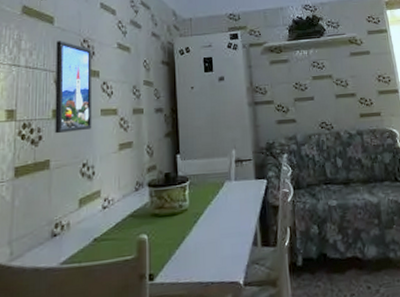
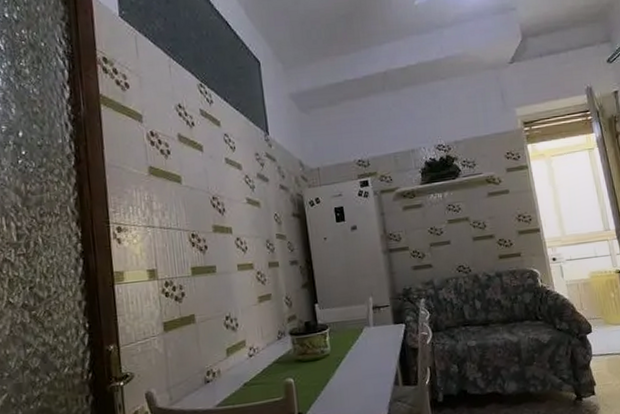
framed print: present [55,41,92,134] -> none [186,199,231,290]

